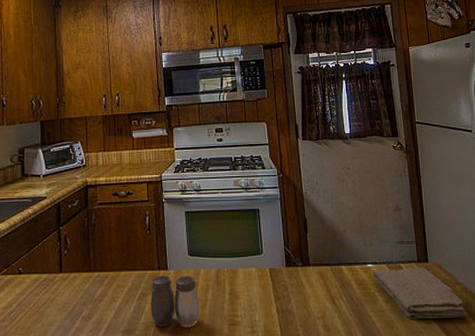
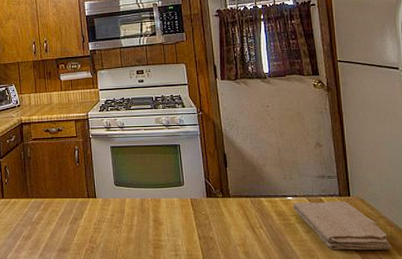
salt and pepper shaker: present [150,275,200,328] -> none [82,202,127,249]

